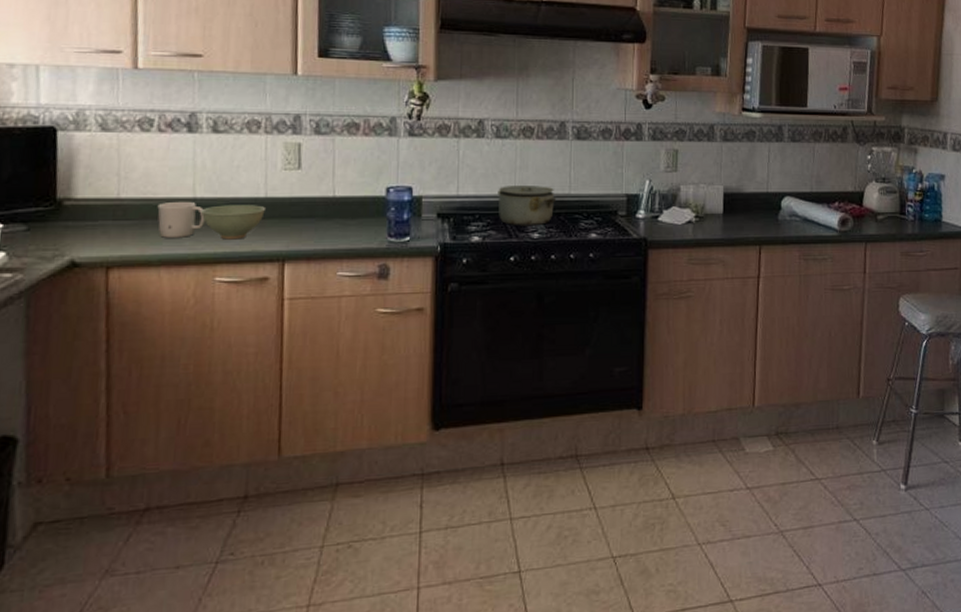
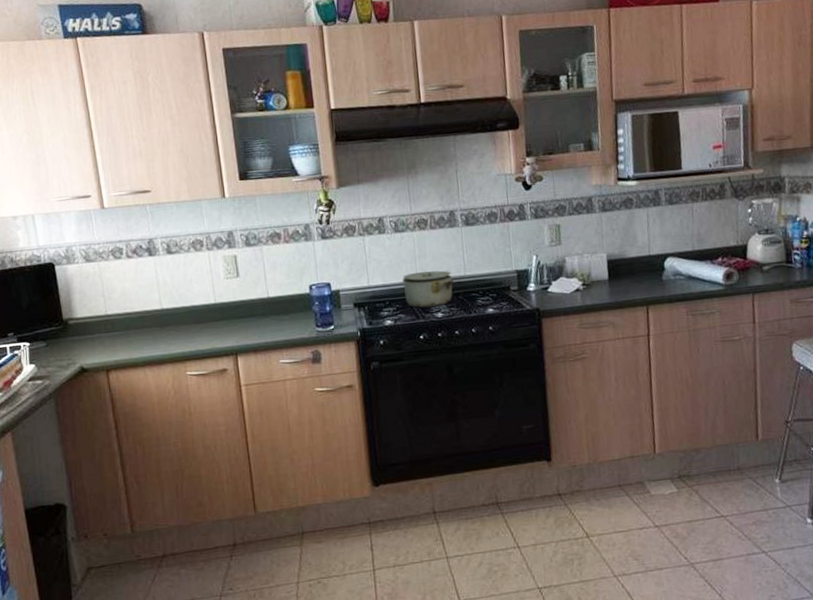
mug: present [157,201,206,238] -> none [135,312,173,343]
bowl: present [200,205,267,240] -> none [168,310,217,341]

